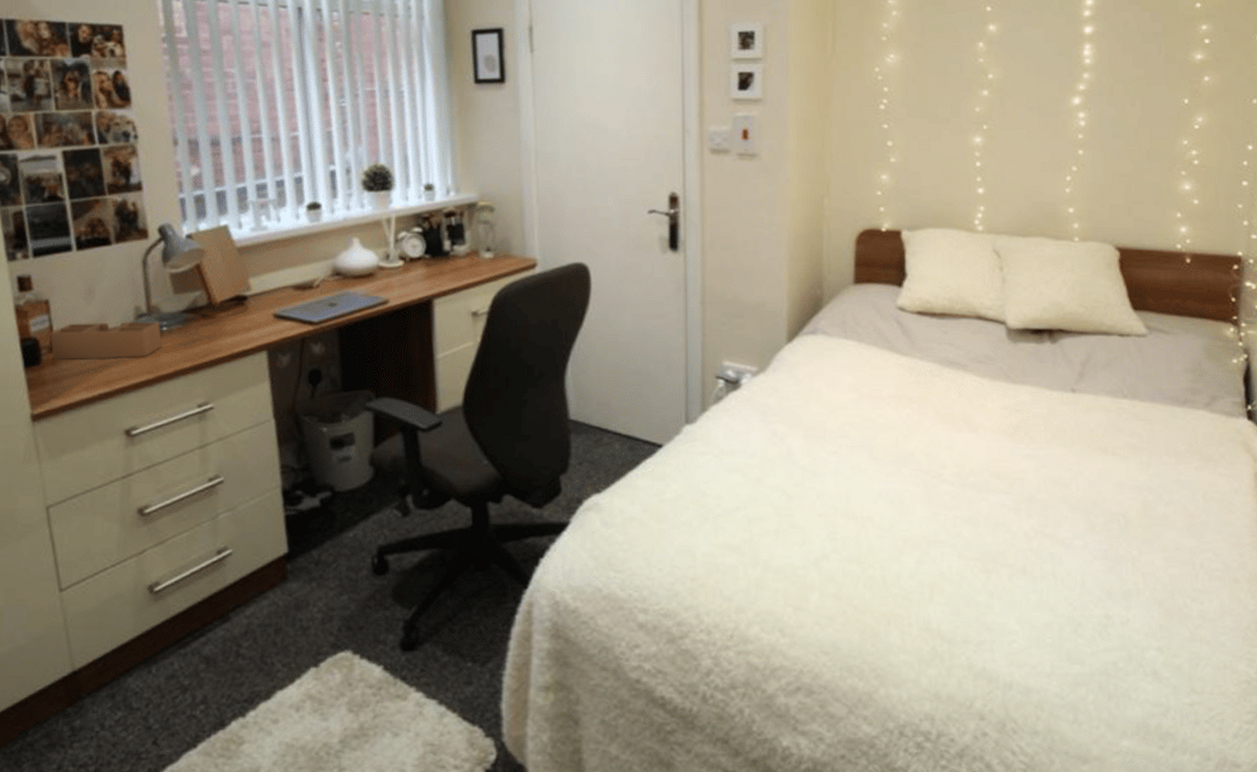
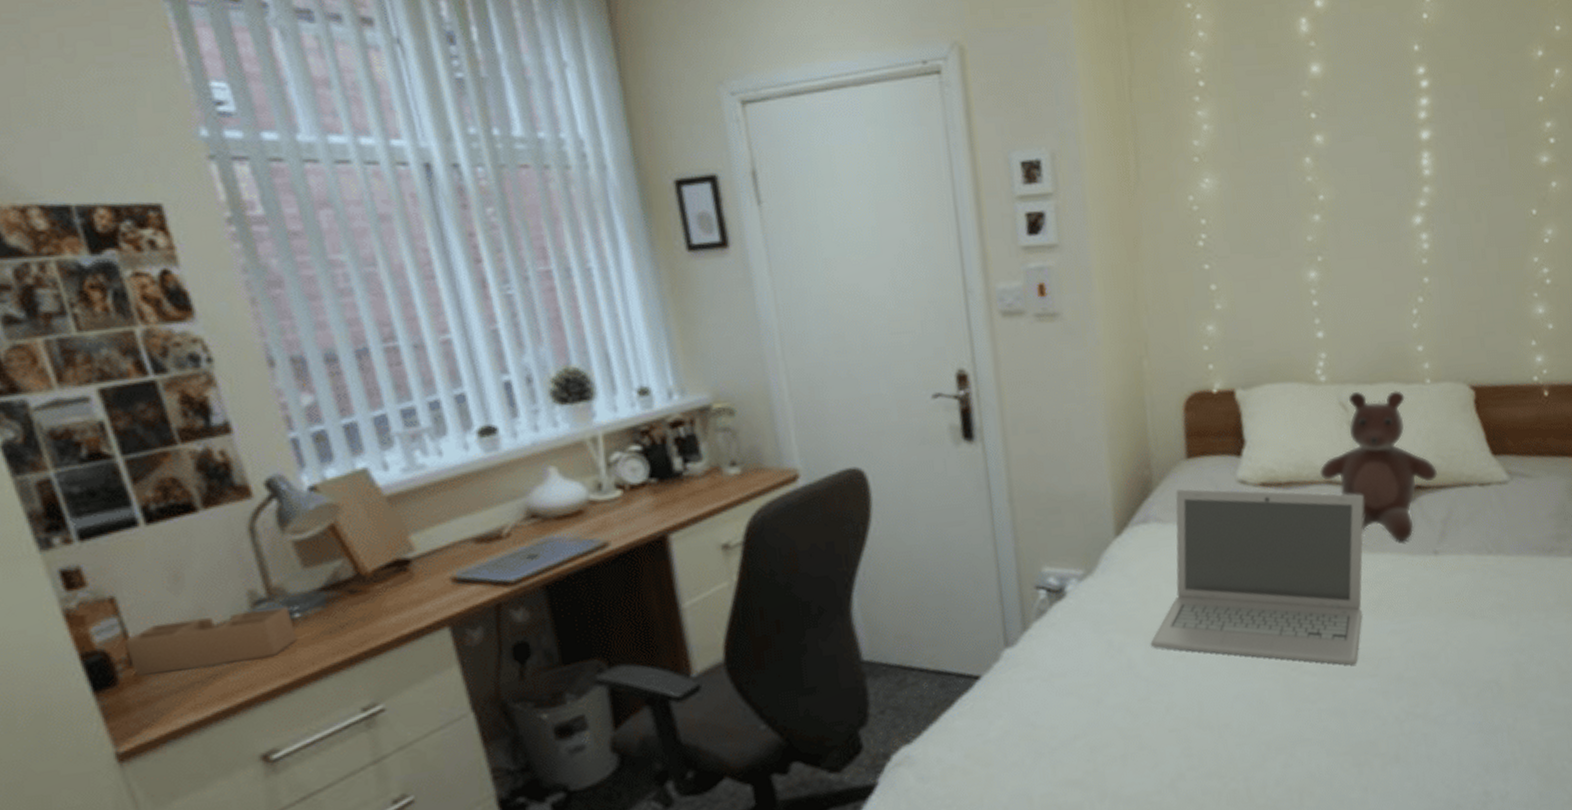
laptop: none [808,309,1009,480] -> present [1150,489,1364,665]
teddy bear: none [971,243,1081,377] -> present [1320,390,1439,542]

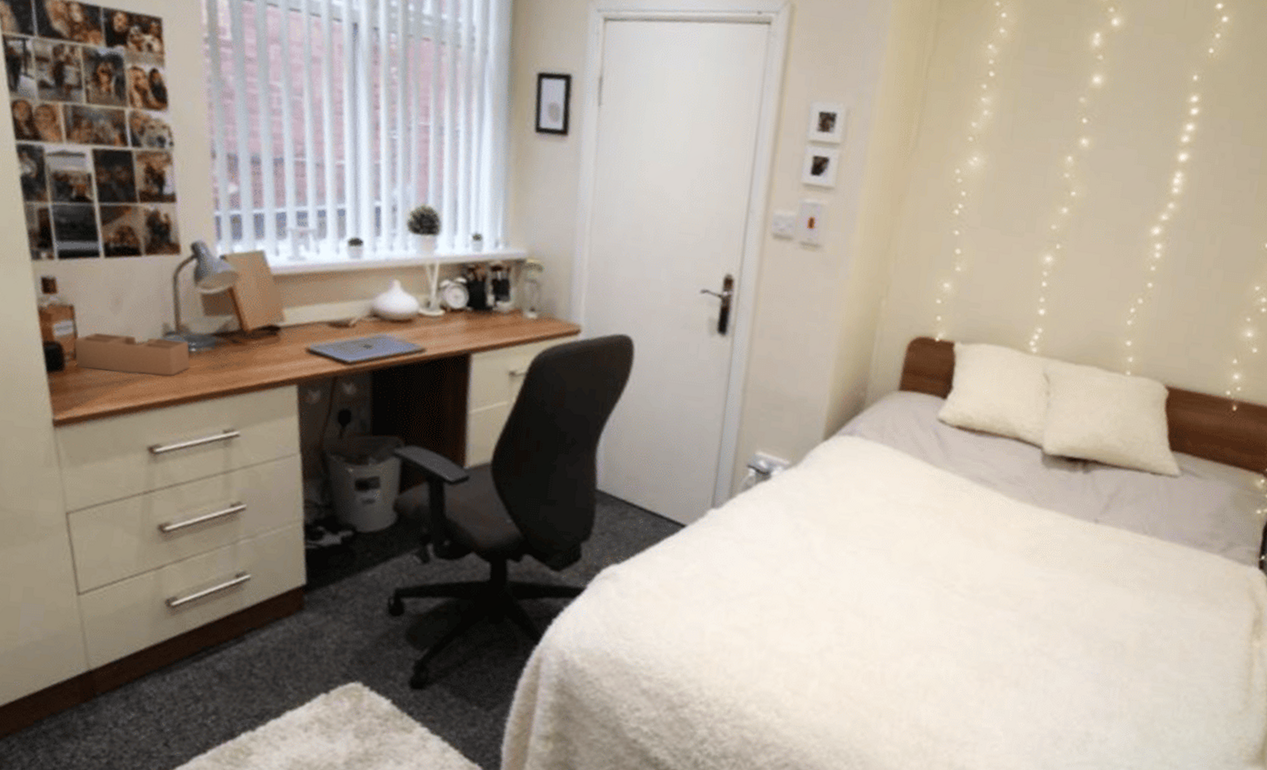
laptop: present [1150,489,1364,665] -> none [830,415,1044,596]
teddy bear: present [1320,390,1439,542] -> none [1011,368,1116,505]

